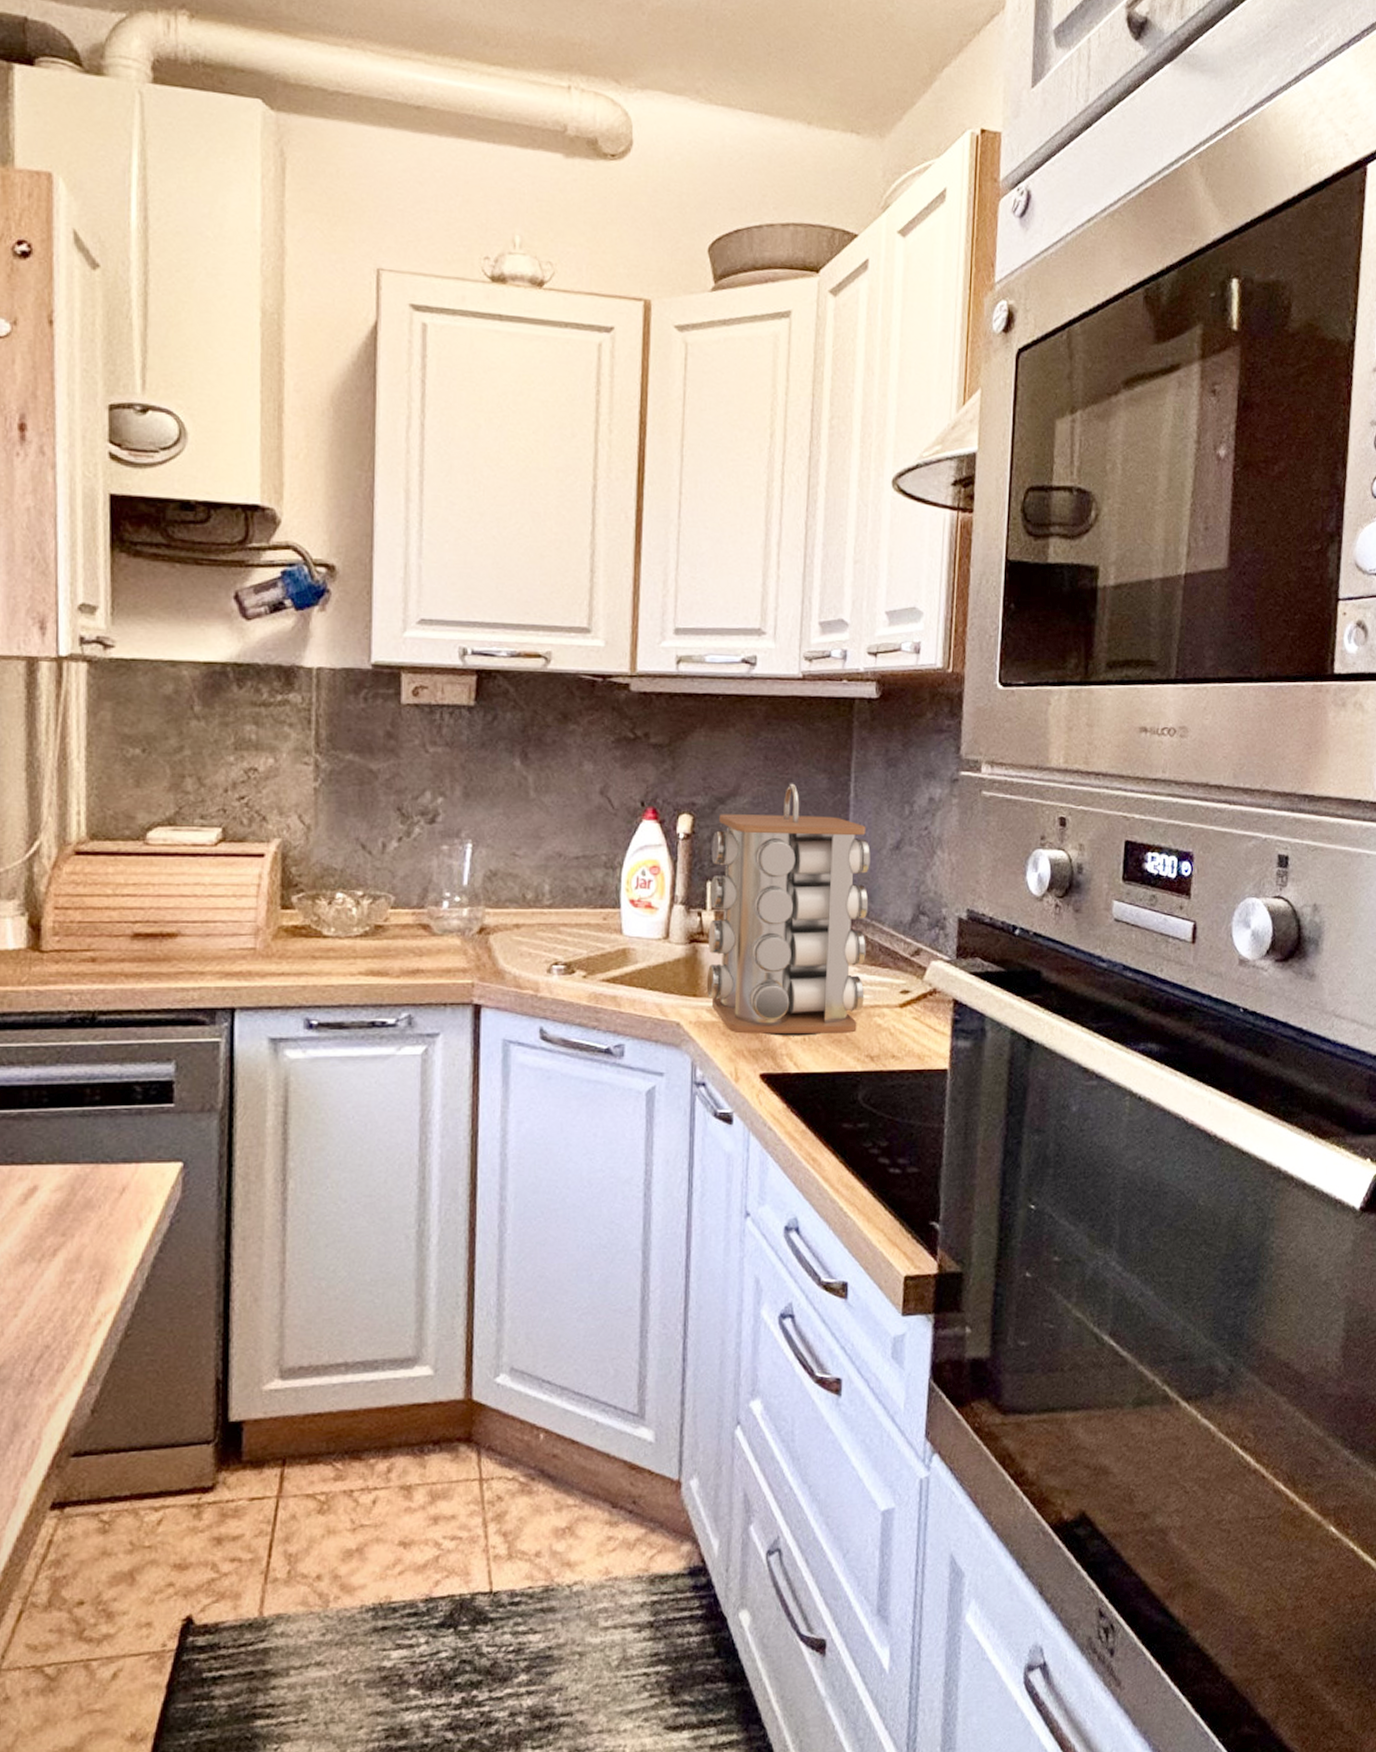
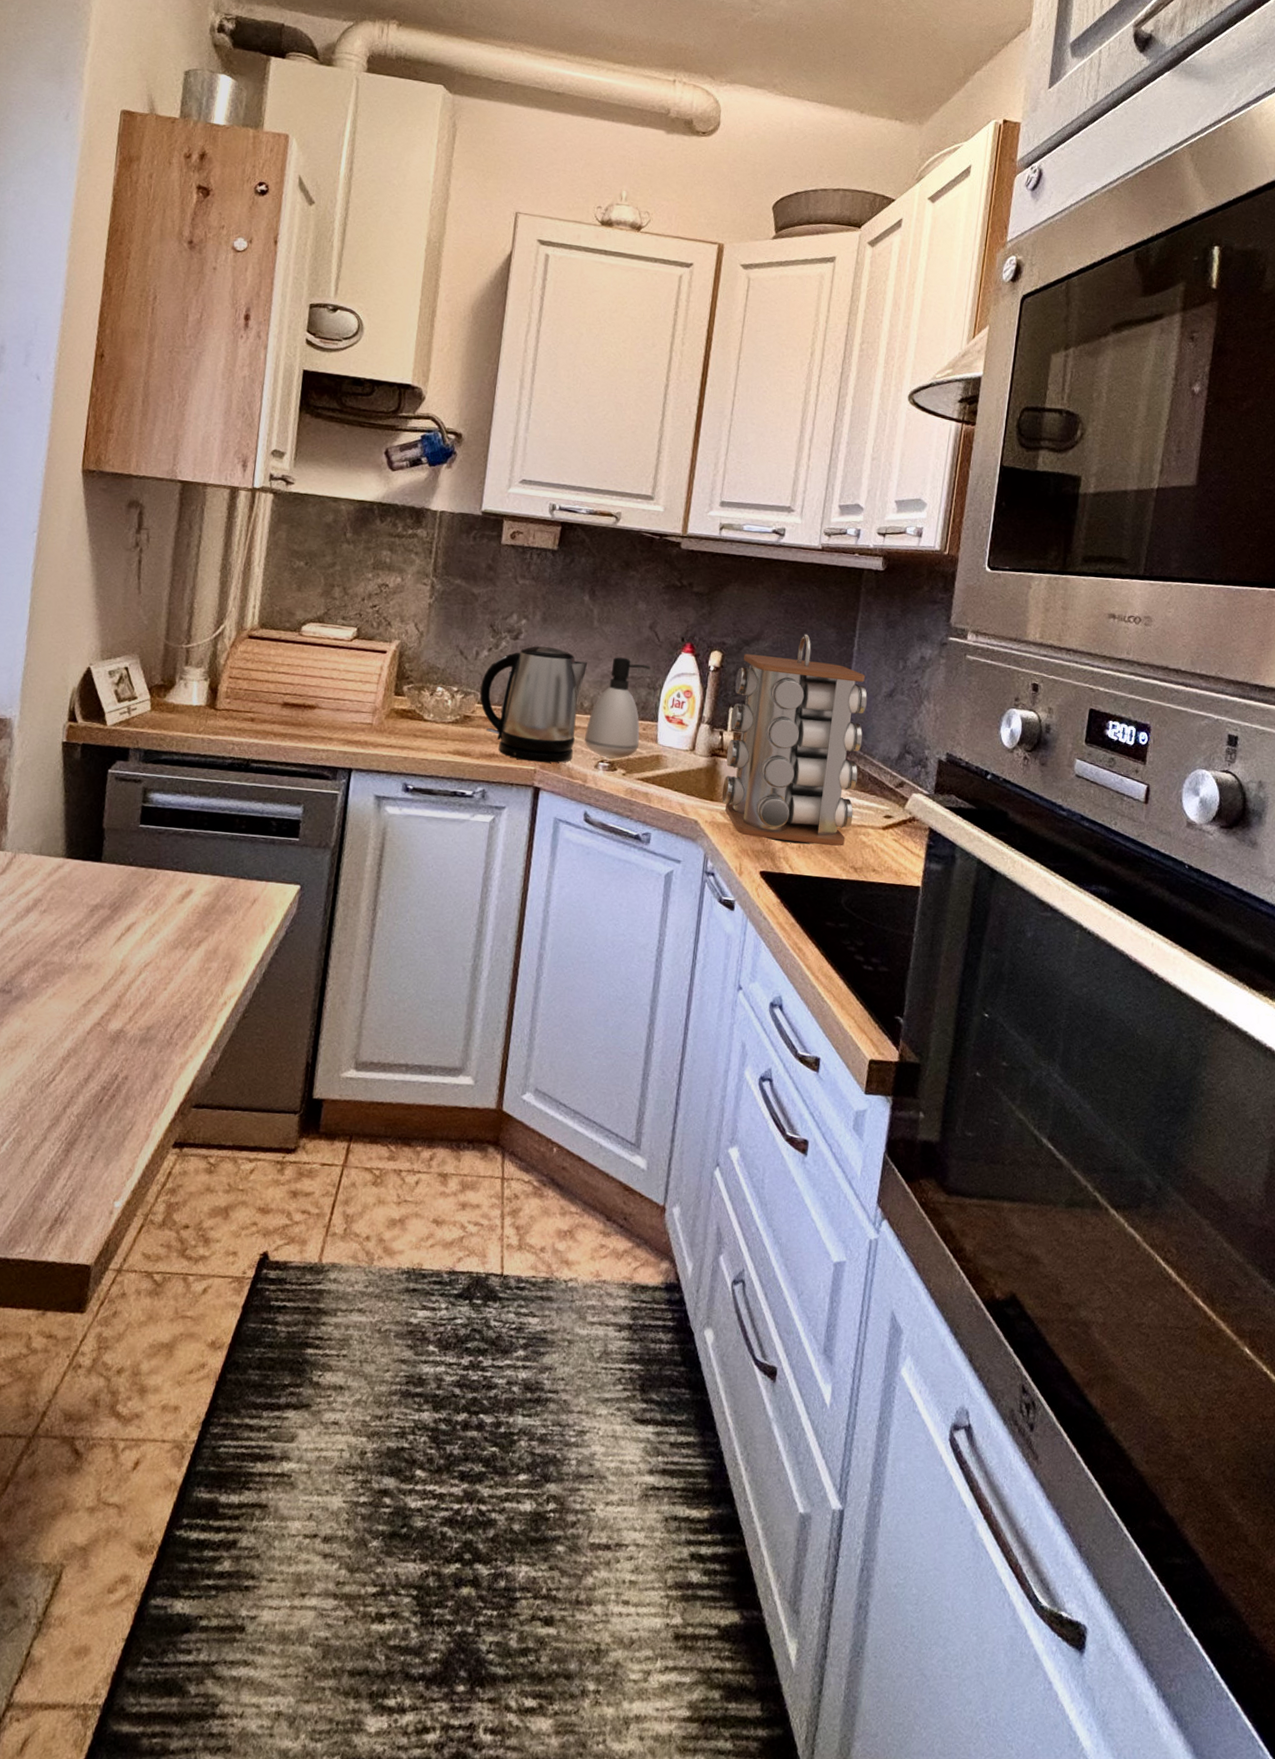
kettle: none [392,828,526,974] -> present [480,646,587,763]
soap dispenser: none [532,833,606,958] -> present [584,657,651,759]

